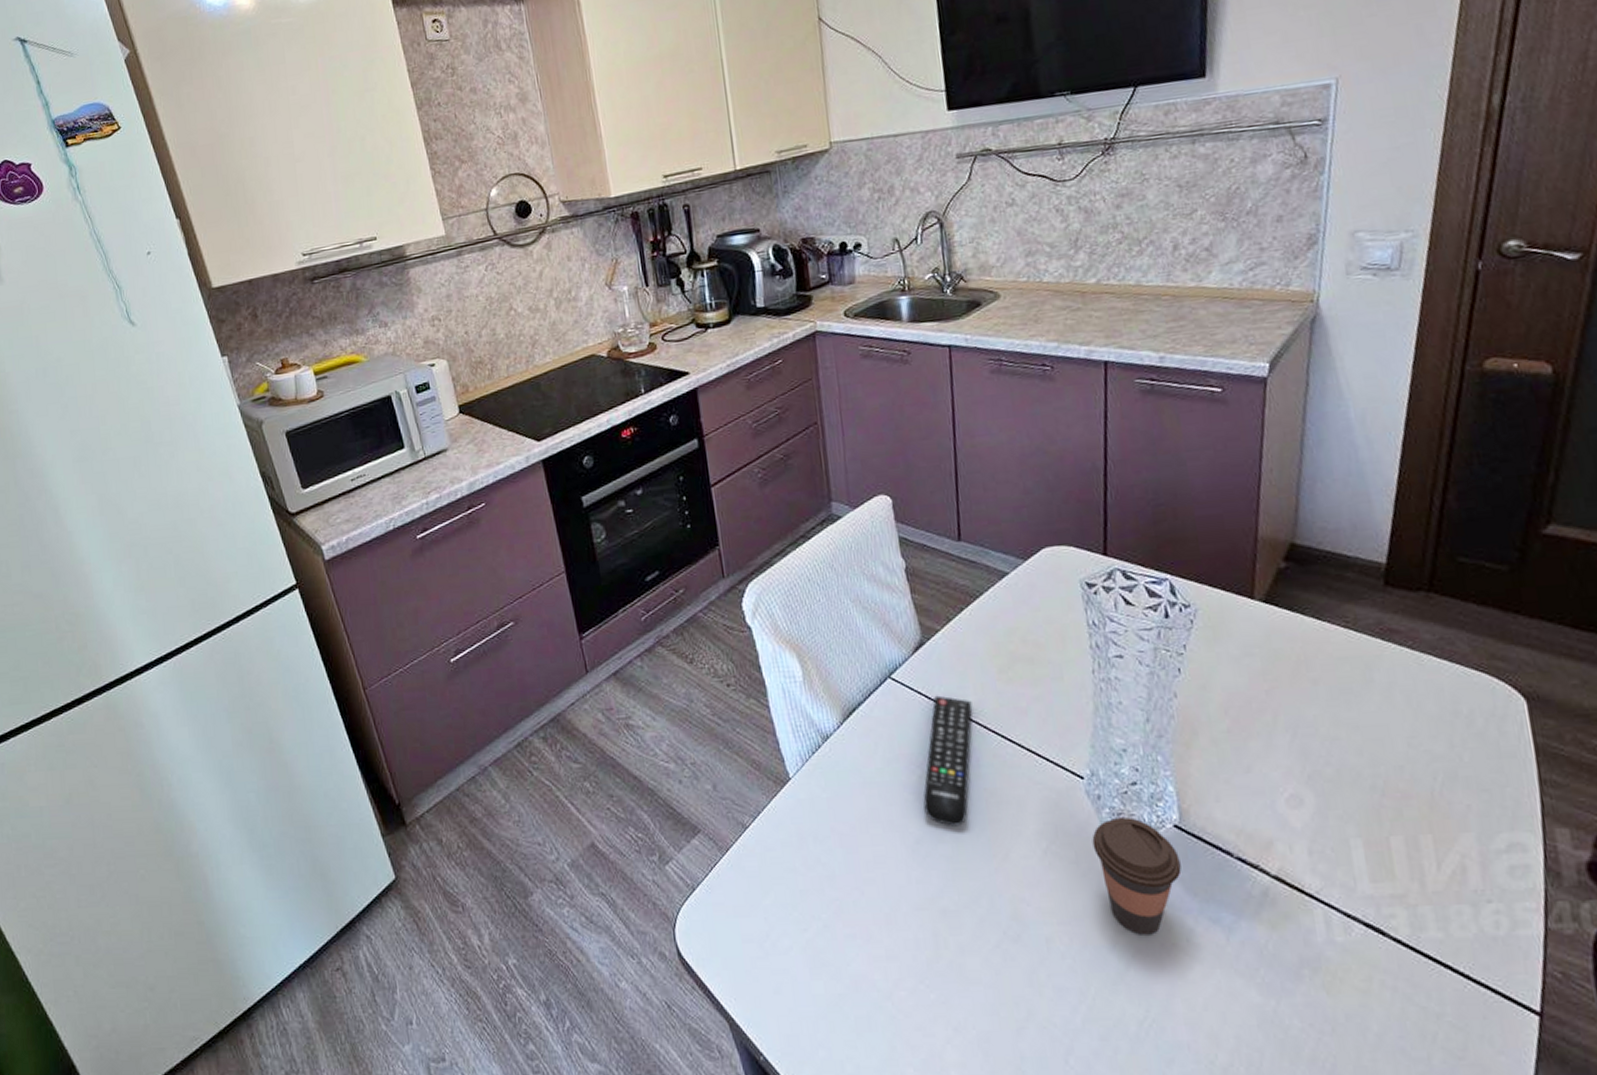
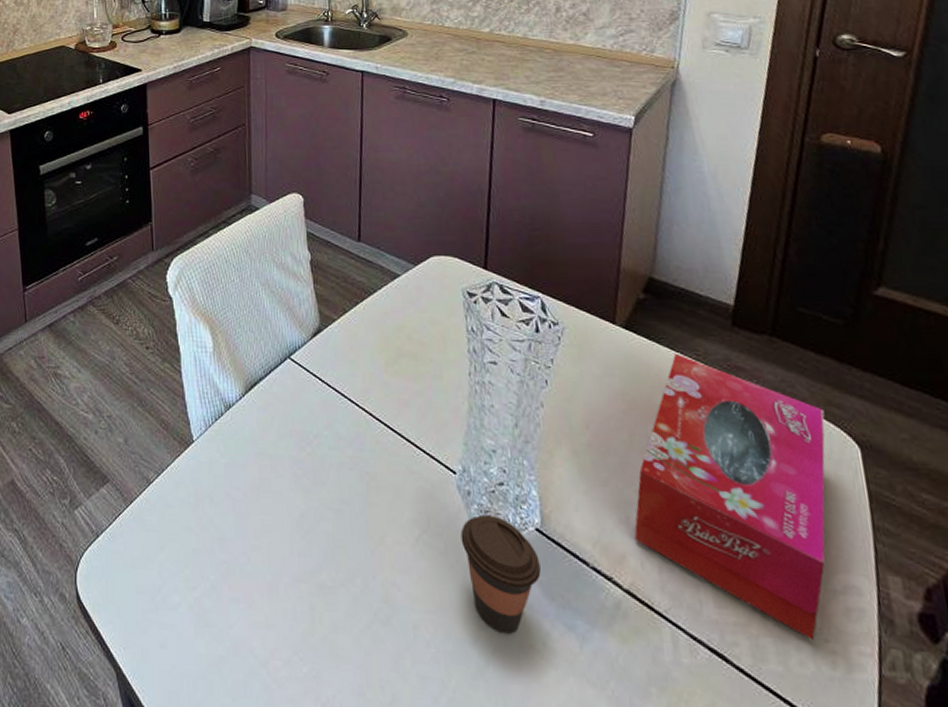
remote control: present [923,695,973,826] -> none [310,379,360,505]
tissue box: none [1280,622,1488,902] -> present [634,353,825,640]

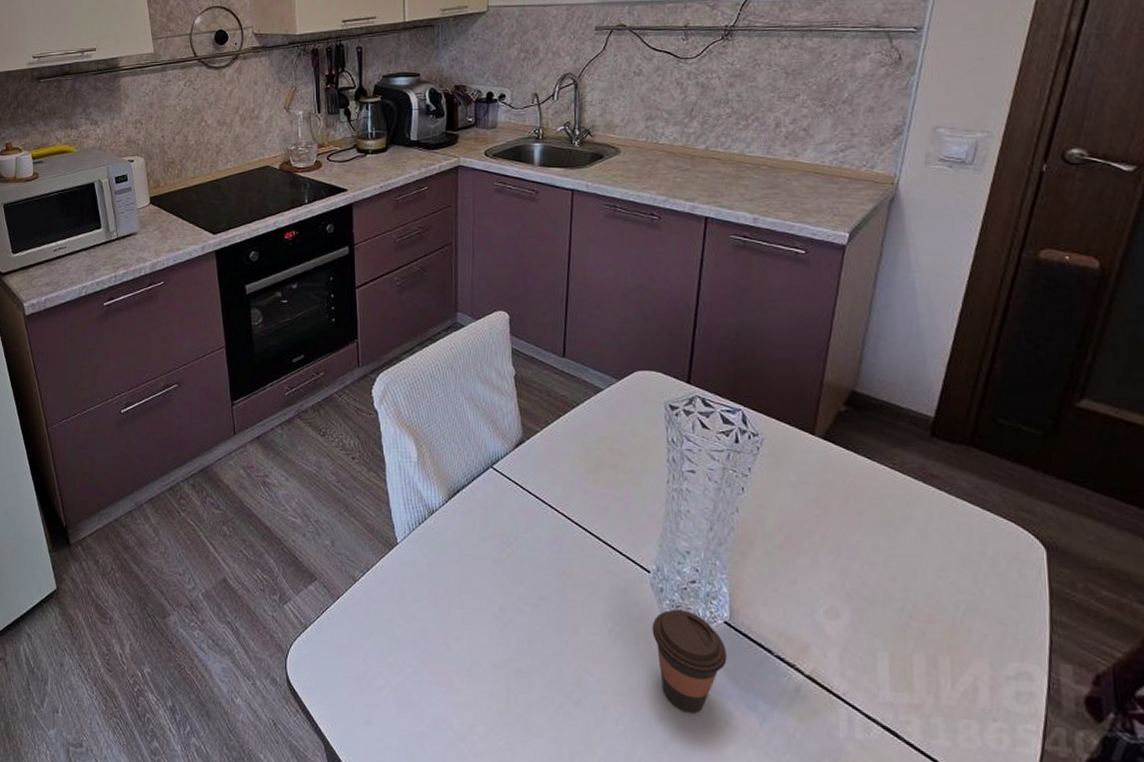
tissue box: present [634,353,825,640] -> none [818,462,1015,719]

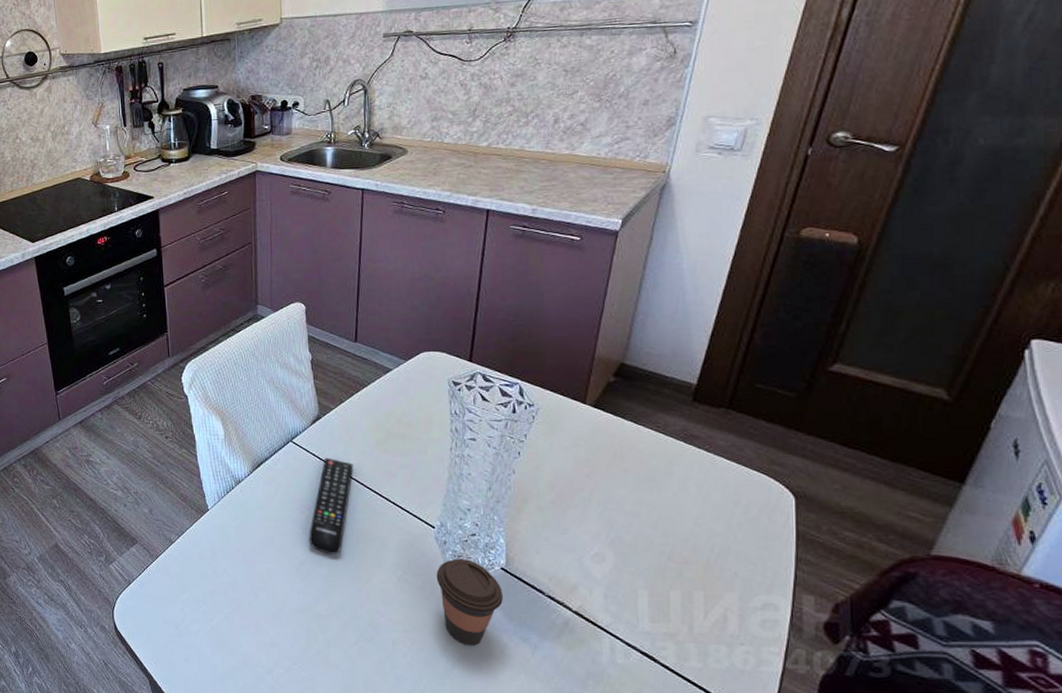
remote control: none [509,487,560,601] -> present [309,457,354,555]

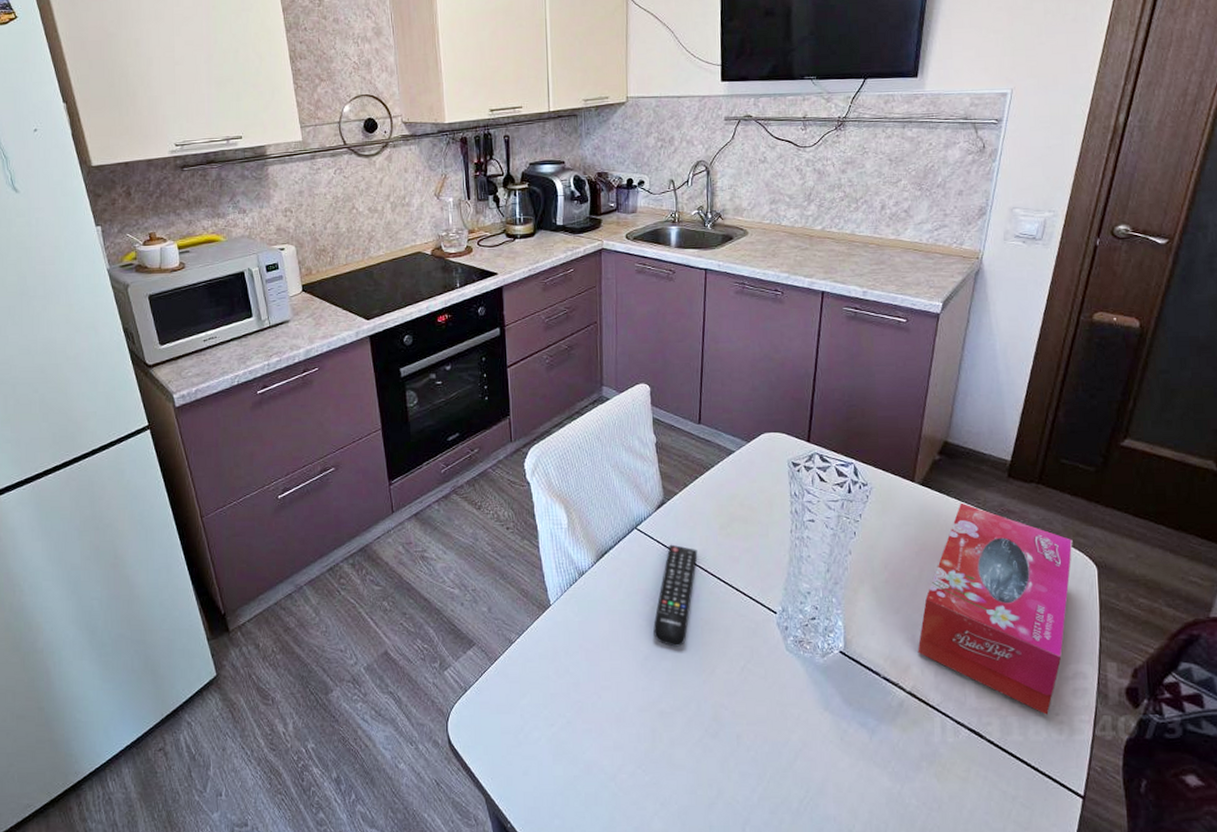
coffee cup: present [436,559,503,646] -> none [778,644,842,734]
tissue box: none [585,425,767,644] -> present [917,502,1073,715]

